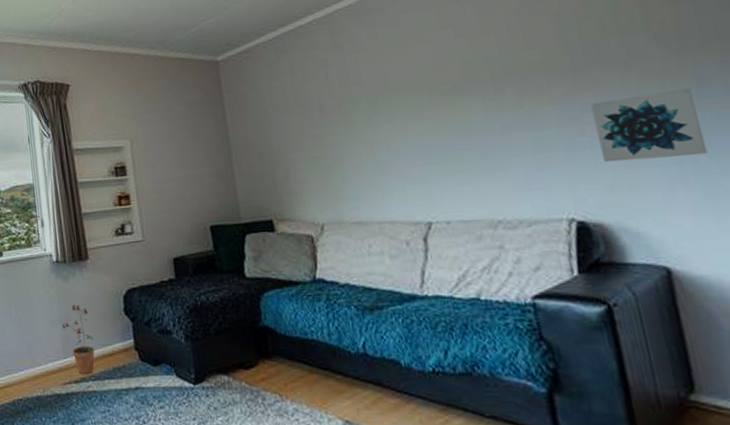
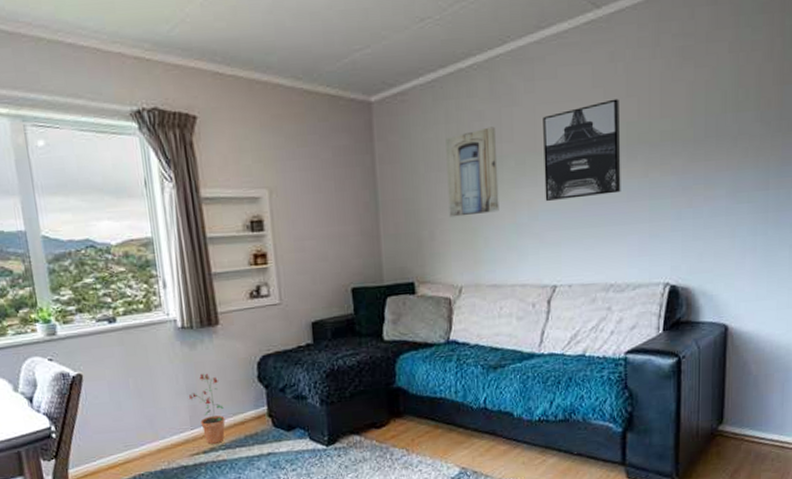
wall art: none [291,72,356,157] -> present [445,126,499,217]
wall art: none [390,36,493,138] -> present [543,98,621,201]
wall art: present [589,87,708,163] -> none [699,166,776,233]

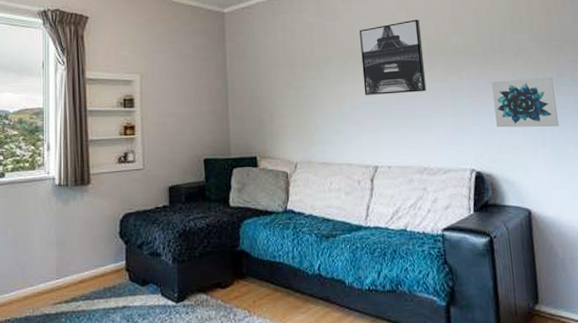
potted plant: present [188,373,225,444] -> none [57,227,88,294]
wall art: present [445,126,499,217] -> none [282,35,327,104]
wall art: none [699,166,776,233] -> present [491,77,560,128]

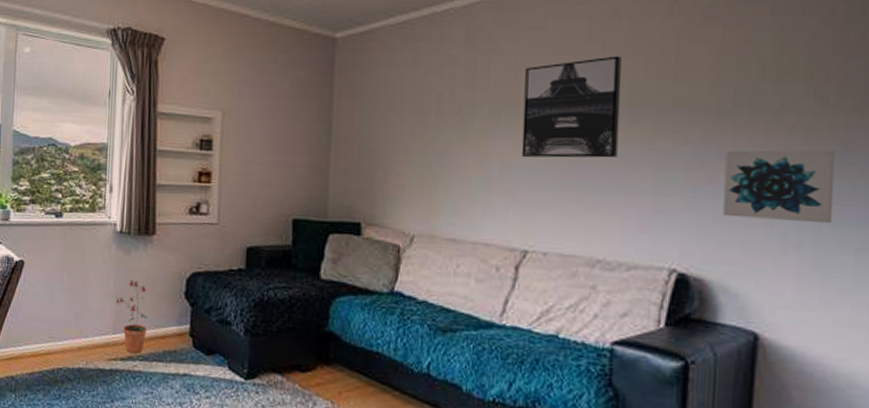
potted plant: none [57,227,88,294] -> present [115,280,147,353]

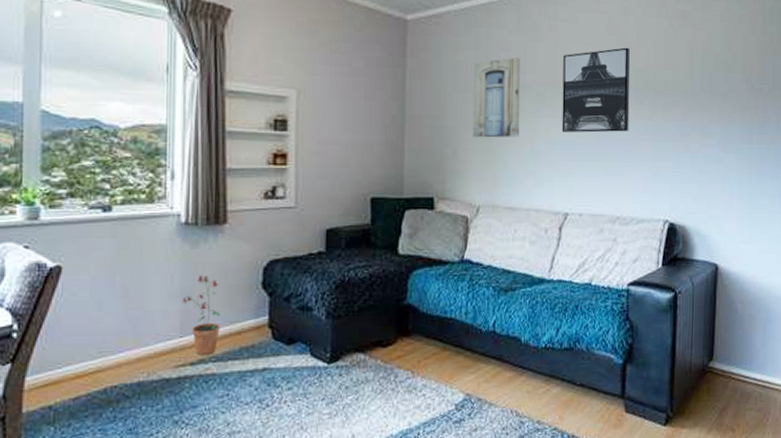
wall art: none [407,73,470,162] -> present [472,57,521,138]
wall art: present [723,149,835,224] -> none [695,123,758,178]

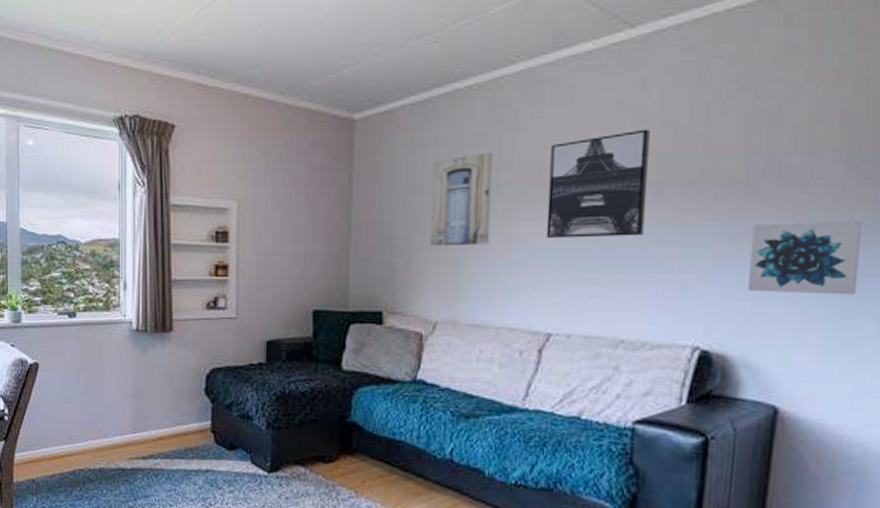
potted plant: present [182,275,220,355] -> none [134,378,168,451]
wall art: none [695,123,758,178] -> present [748,220,863,296]

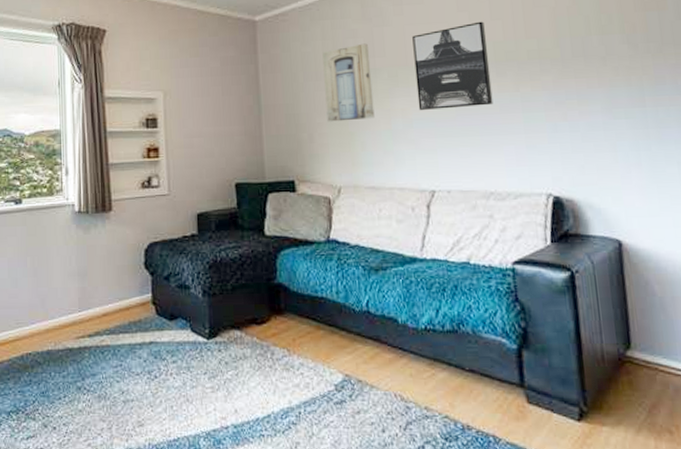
wall art: present [748,220,863,296] -> none [572,85,658,146]

